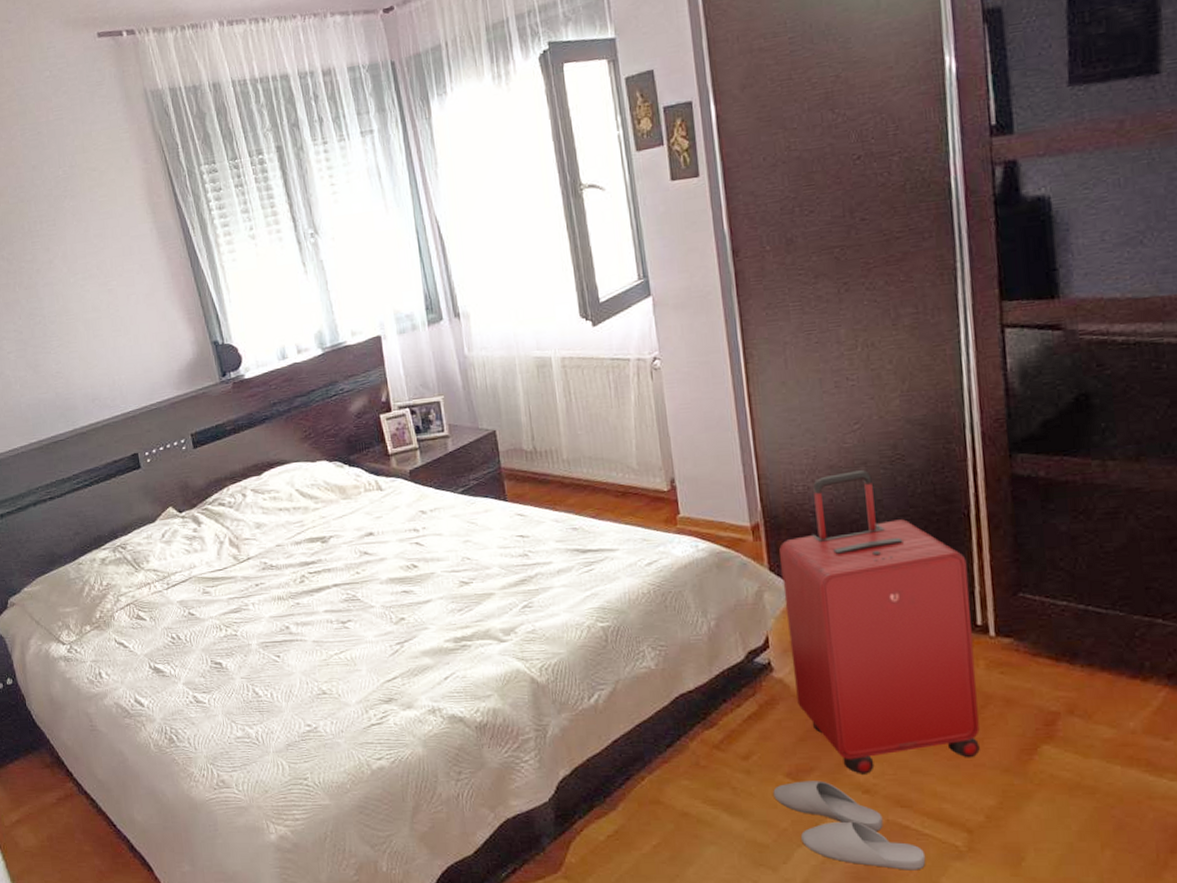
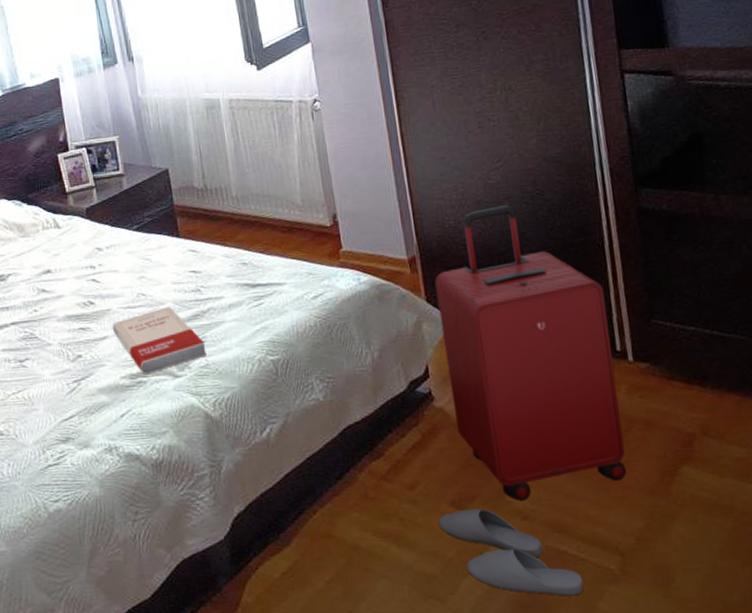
book: none [436,570,534,639] -> present [112,306,207,375]

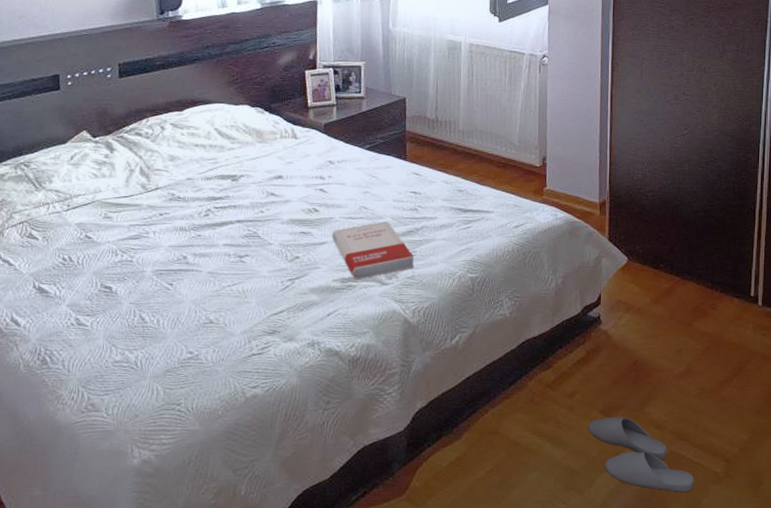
suitcase: present [435,205,627,501] -> none [616,166,749,413]

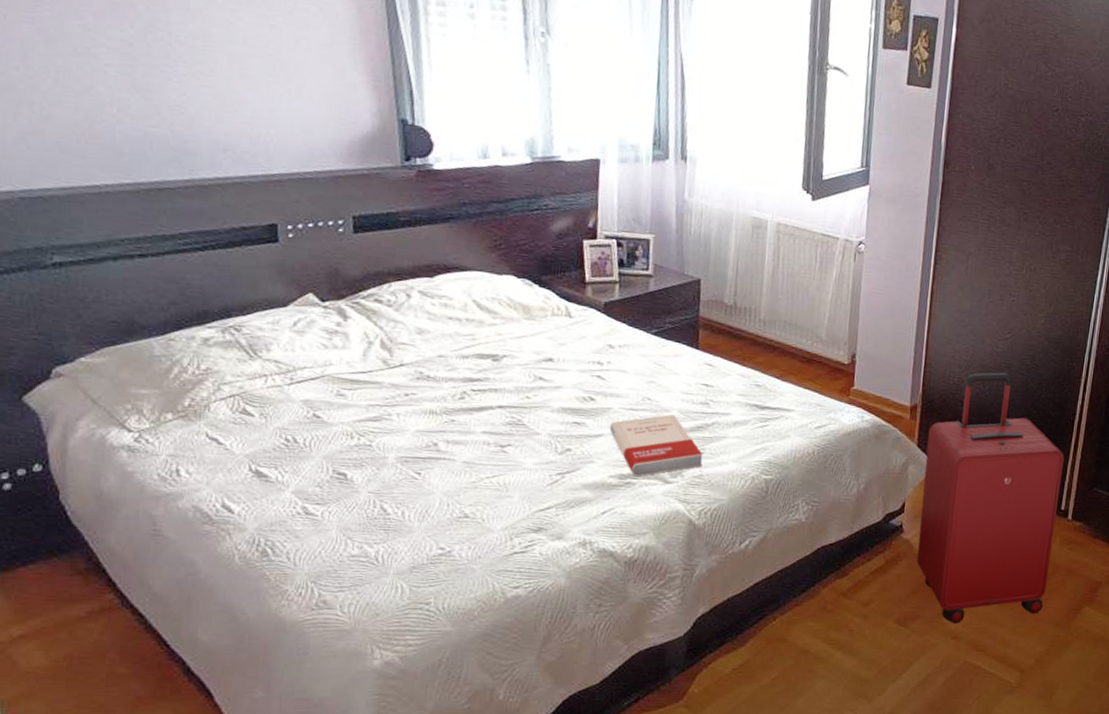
slippers: present [588,417,694,493] -> none [882,626,987,702]
suitcase: none [616,166,749,413] -> present [917,372,1065,623]

